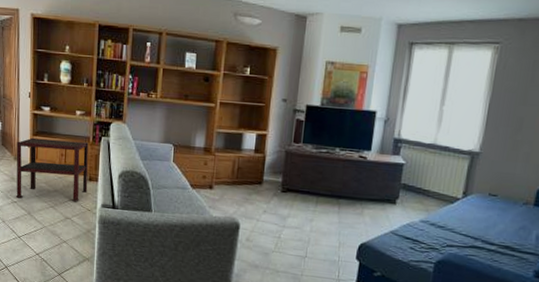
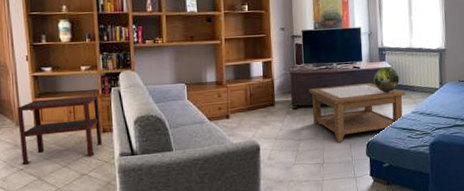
coffee table: none [302,172,418,238] -> present [308,83,406,143]
decorative sphere: none [380,161,413,192] -> present [373,66,399,92]

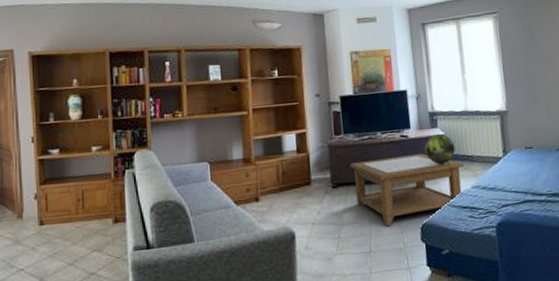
side table: present [17,96,103,165] -> none [19,180,114,264]

